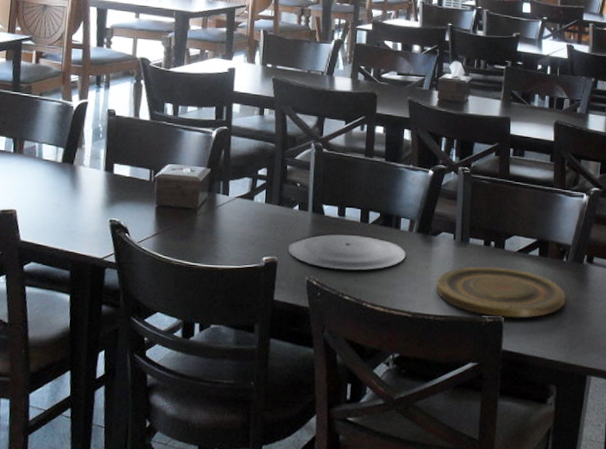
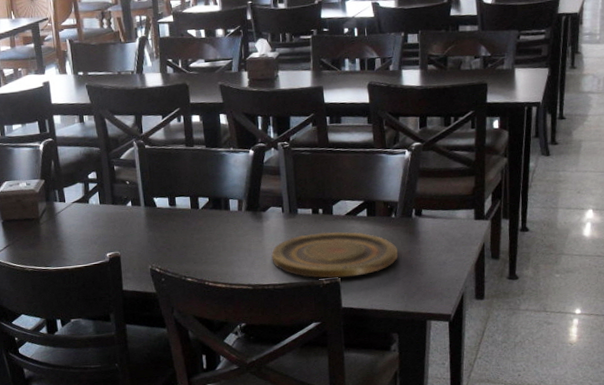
plate: present [287,234,406,270] -> none [127,221,239,255]

